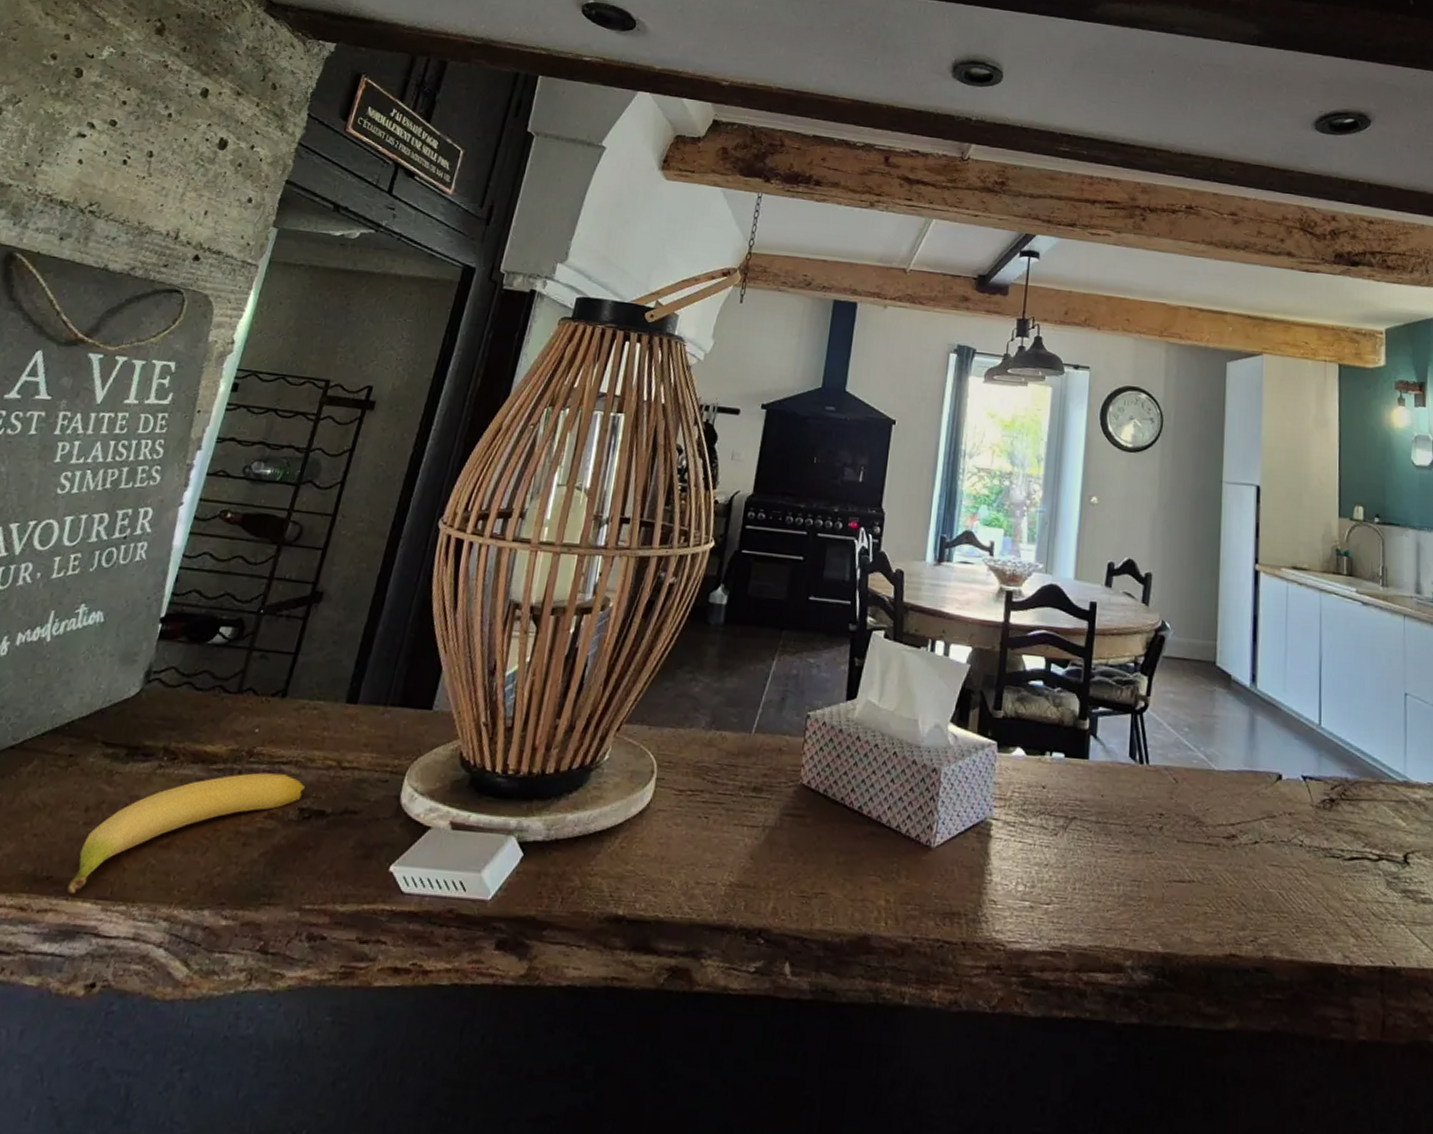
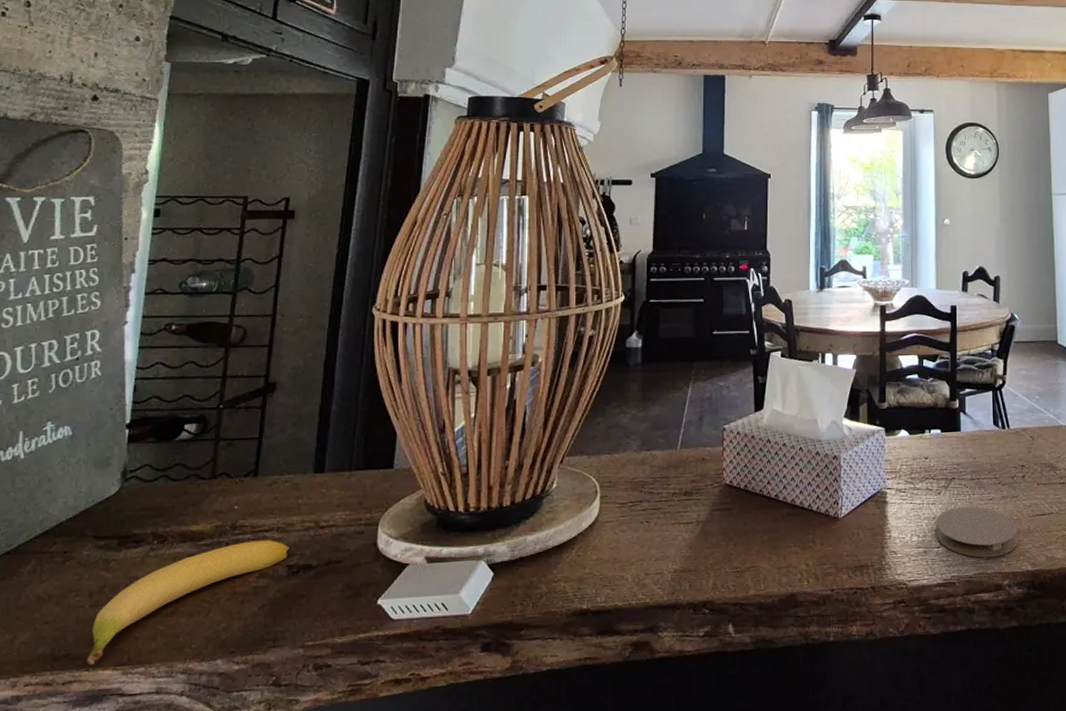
coaster: none [1047,855,1150,928] -> present [935,506,1019,558]

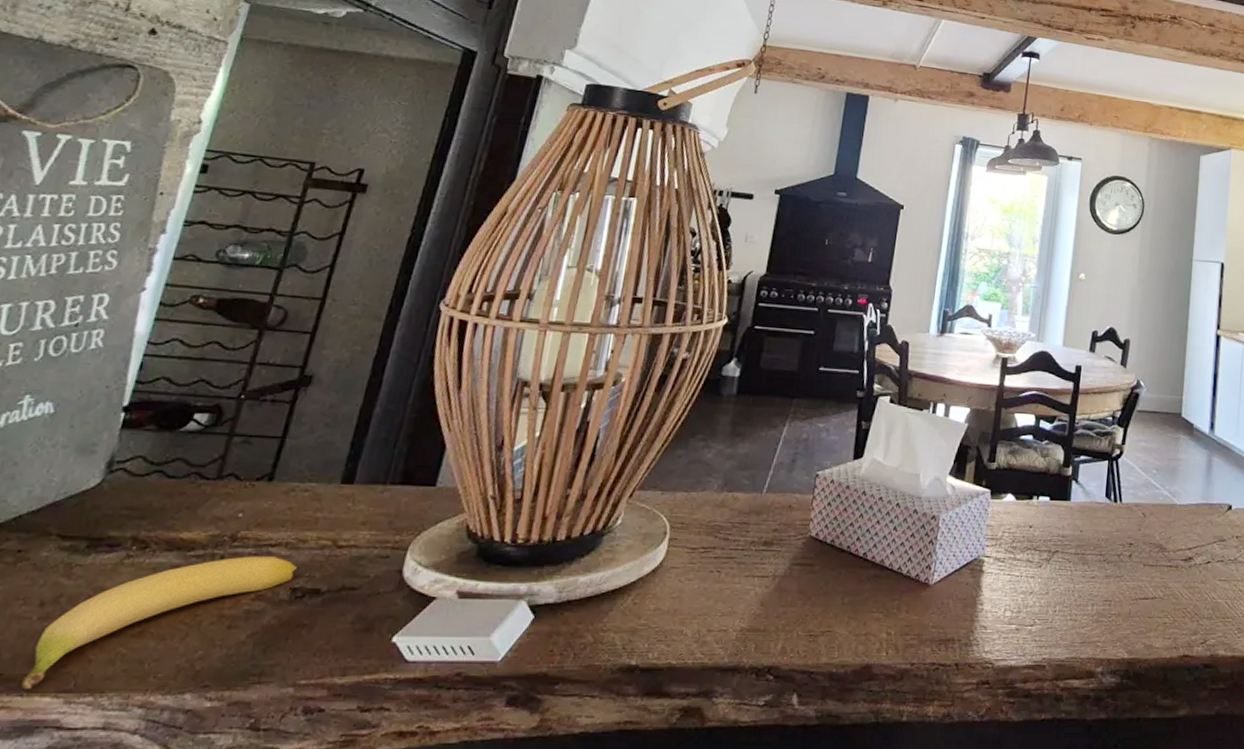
coaster: present [935,506,1019,558] -> none [1031,583,1119,641]

